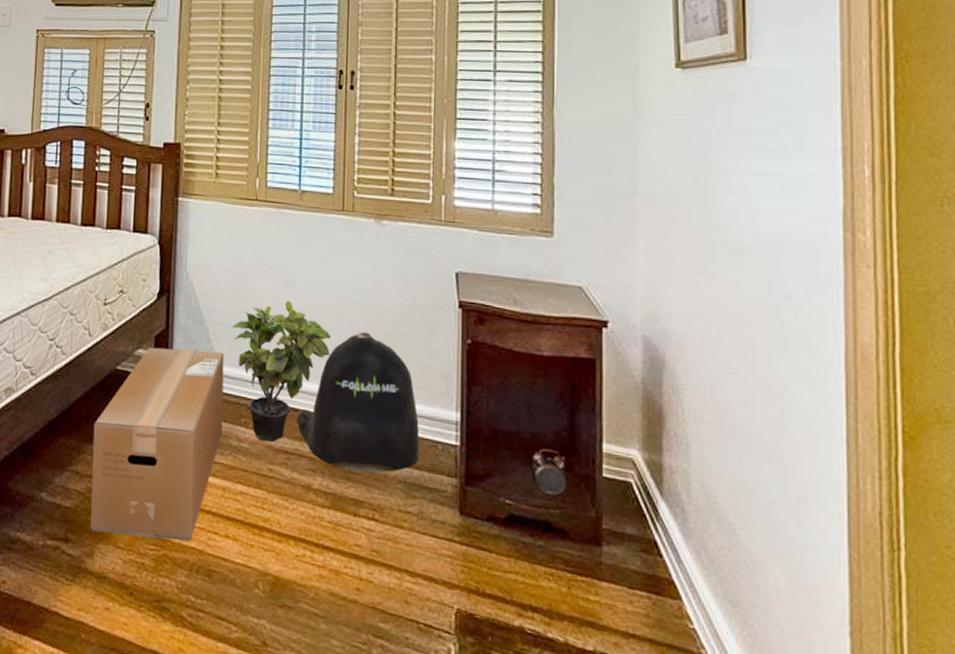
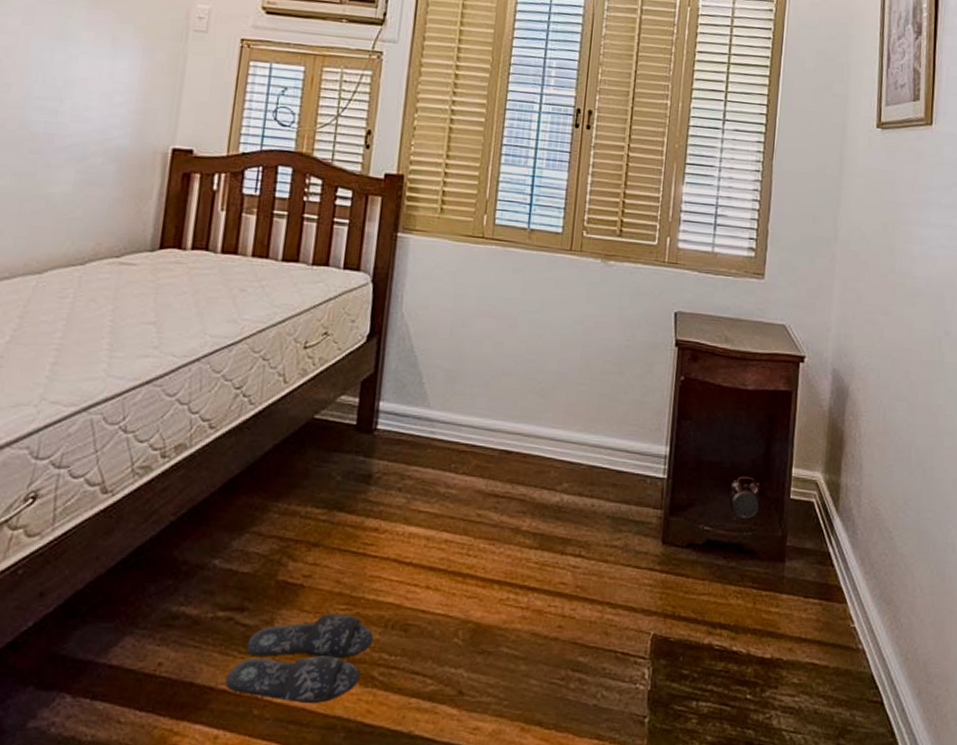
slippers: none [57,552,180,636] -> present [225,614,373,704]
box: present [90,347,225,541] -> none [272,393,438,598]
potted plant: present [232,300,330,443] -> none [448,341,550,487]
backpack: present [296,331,420,473] -> none [508,371,630,510]

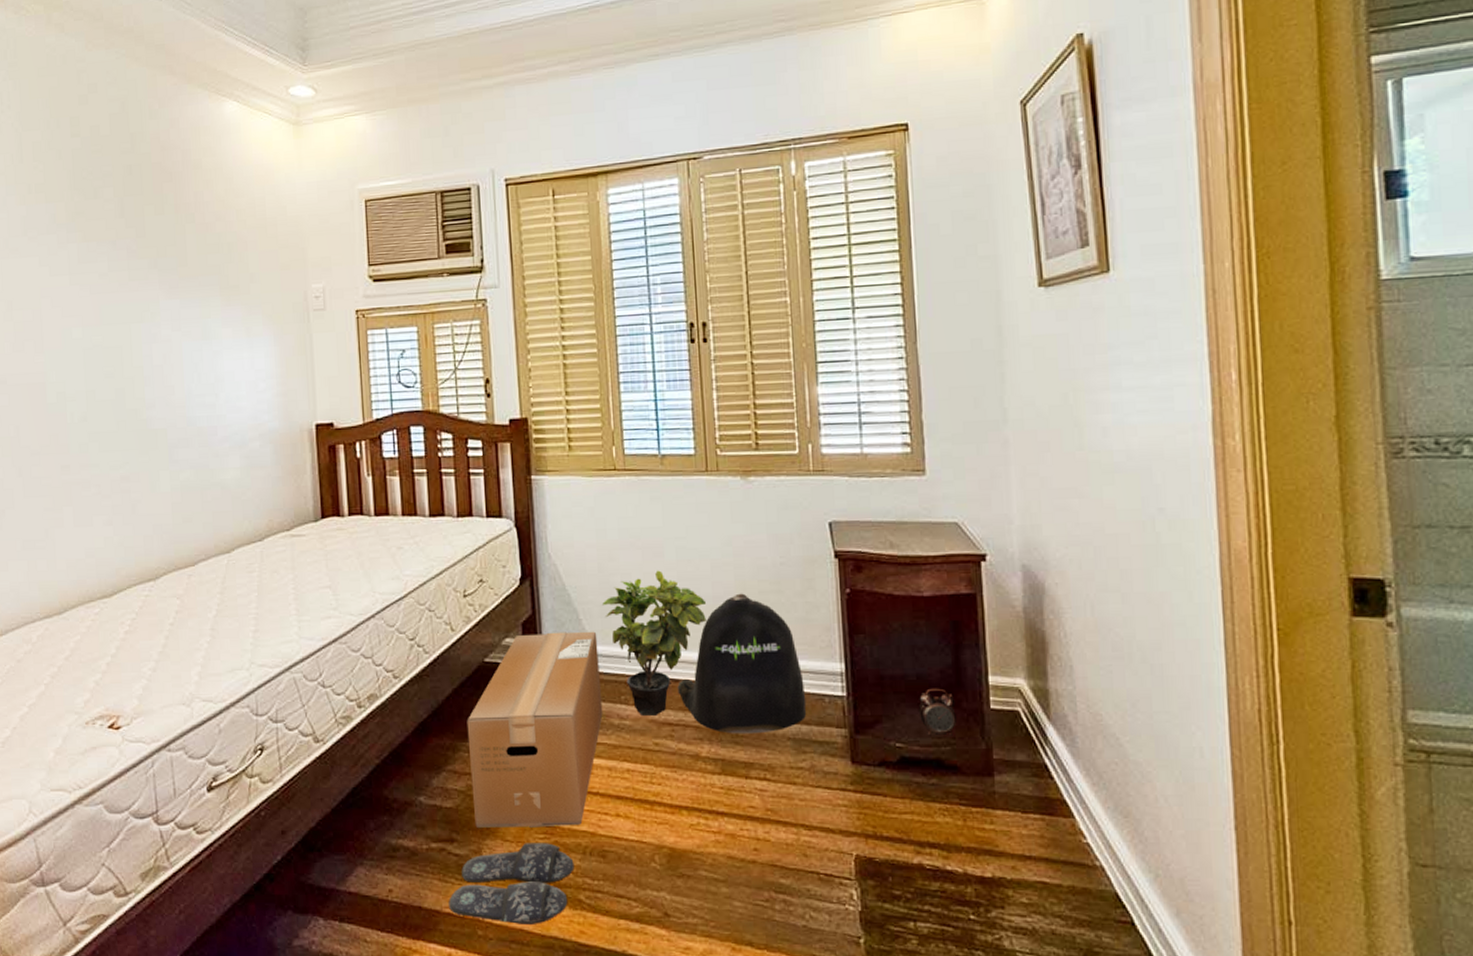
box: none [272,393,438,598] -> present [467,631,603,828]
potted plant: none [448,341,550,487] -> present [602,570,706,717]
backpack: none [508,371,630,510] -> present [677,593,807,734]

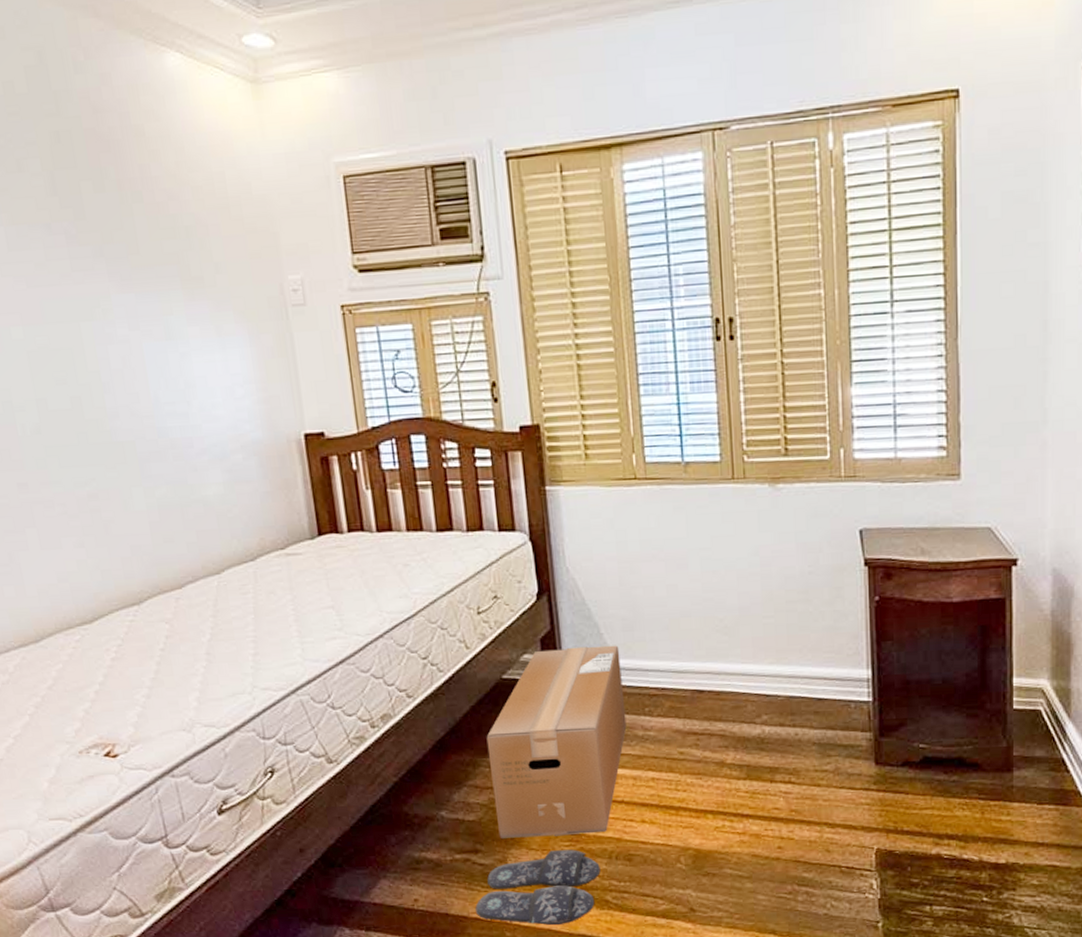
potted plant: present [602,570,706,717] -> none [624,582,732,727]
backpack: present [677,593,807,734] -> none [702,603,832,741]
alarm clock: present [918,688,958,736] -> none [942,691,981,736]

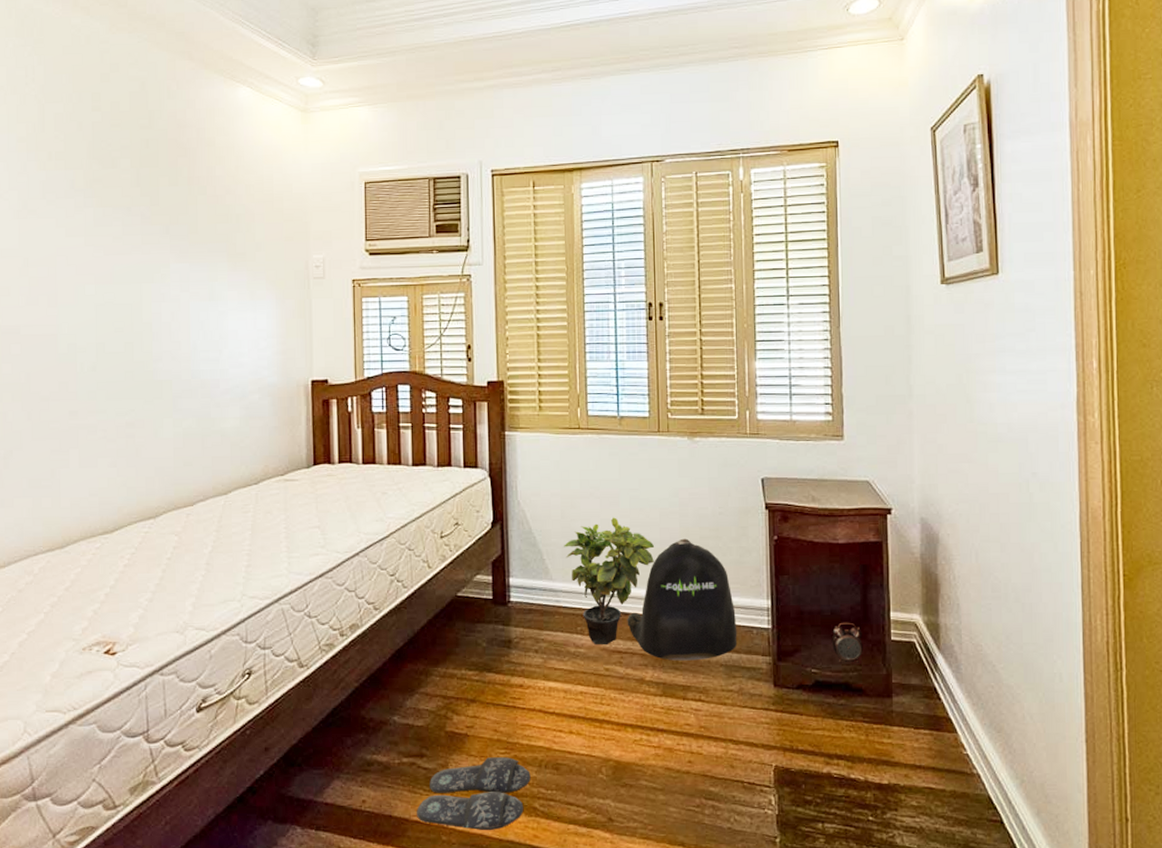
box: present [486,645,627,838] -> none [439,570,561,744]
potted plant: none [624,582,732,727] -> present [564,517,654,645]
backpack: none [702,603,832,741] -> present [627,538,737,661]
alarm clock: none [942,691,981,736] -> present [831,622,864,663]

